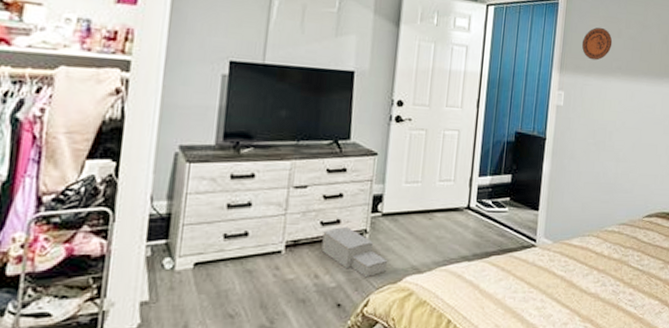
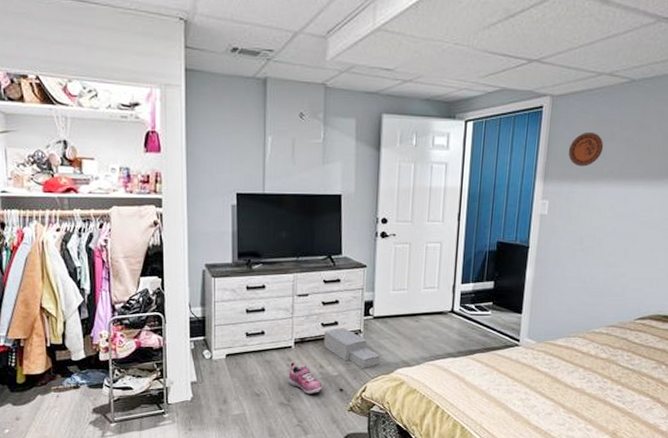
shoe: none [272,270,316,313] -> present [287,361,322,395]

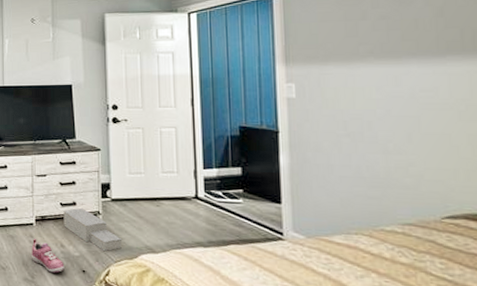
decorative plate: present [568,131,604,167] -> none [310,12,355,48]

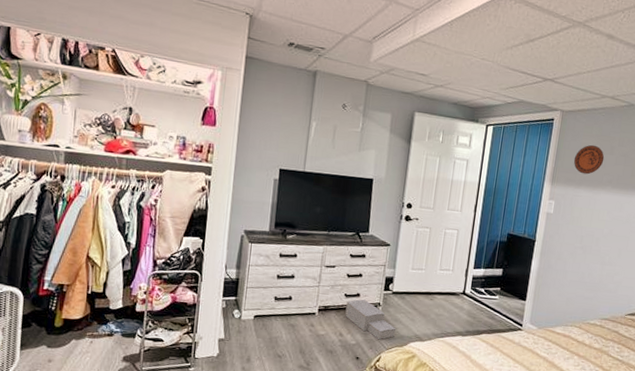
shoe: present [30,238,65,273] -> none [308,327,341,360]
decorative plate: none [310,12,355,48] -> present [573,144,605,175]

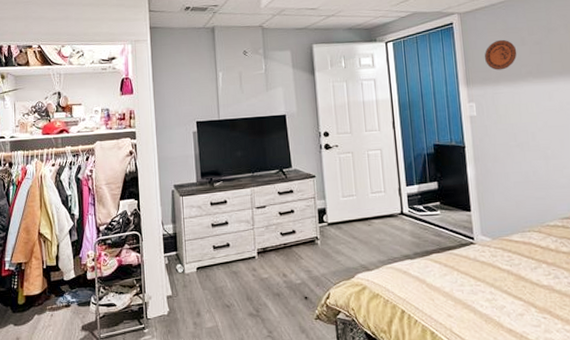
pet stairs: present [345,299,396,340] -> none [284,236,339,276]

